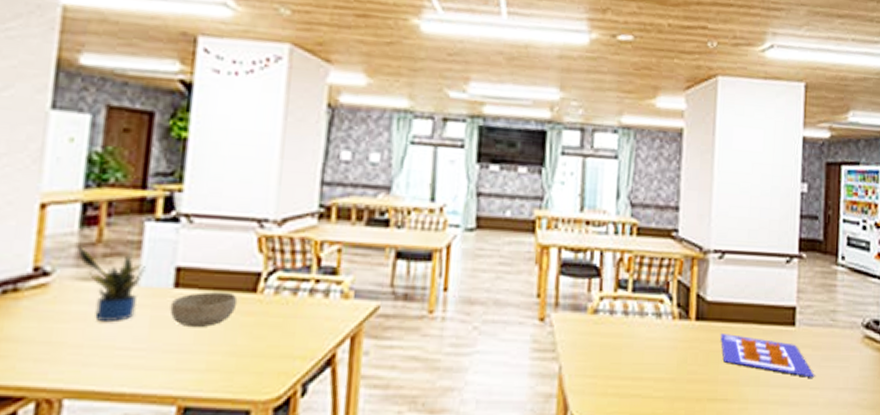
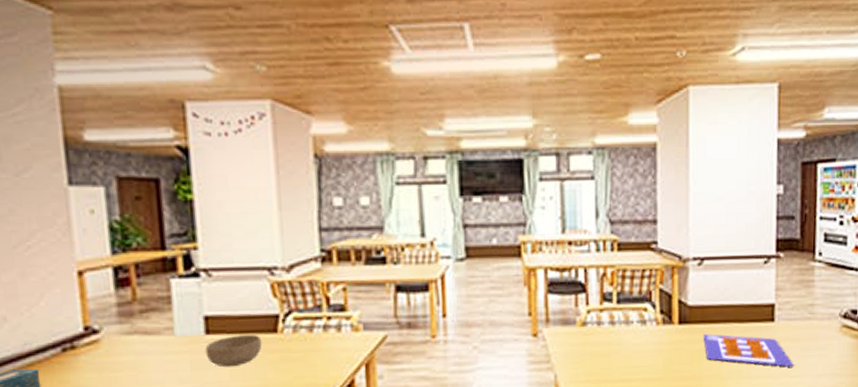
potted plant: present [77,246,146,323] -> none [116,305,178,369]

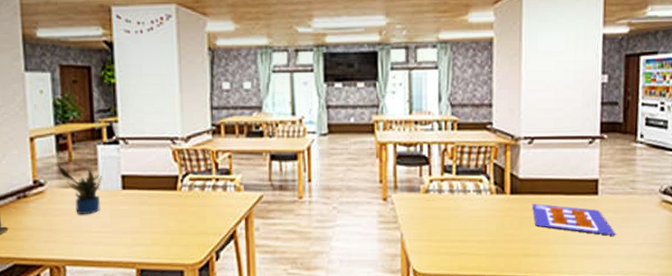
potted plant: none [116,305,178,369] -> present [57,165,102,215]
bowl: present [205,334,263,368] -> none [122,190,165,217]

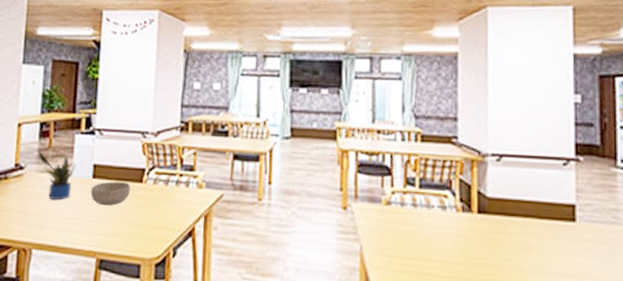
bowl: none [122,190,165,217] -> present [90,181,131,206]
poster: present [532,204,617,236] -> none [502,226,599,270]

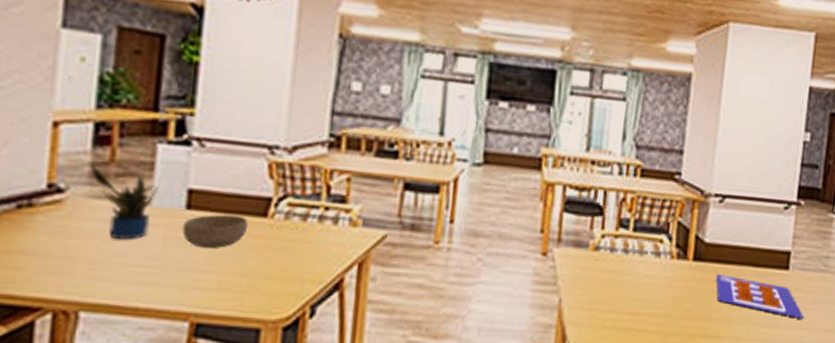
poster: none [502,226,599,270] -> present [716,274,805,319]

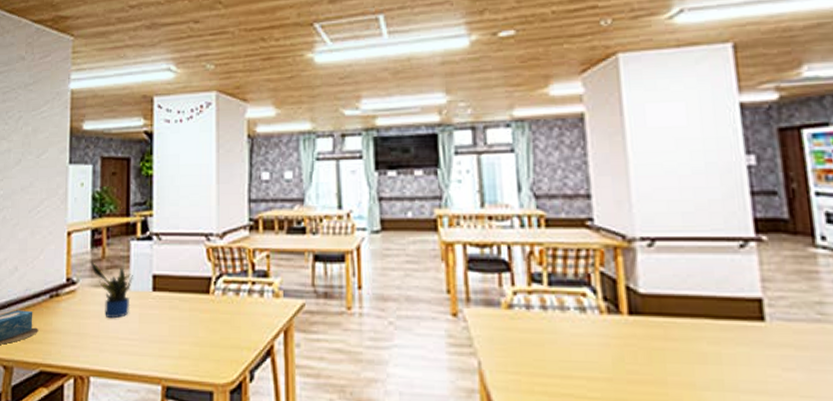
bowl: present [182,214,249,249] -> none [151,293,197,323]
poster: present [716,274,805,319] -> none [664,330,805,384]

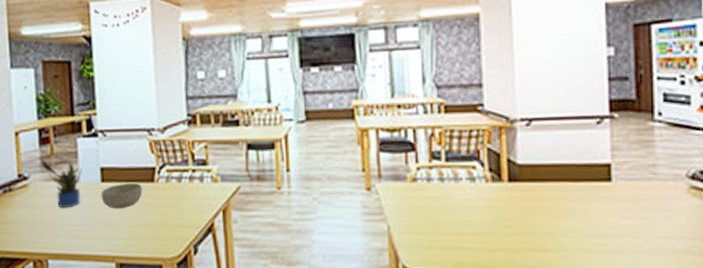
bowl: none [151,293,197,323] -> present [101,182,143,209]

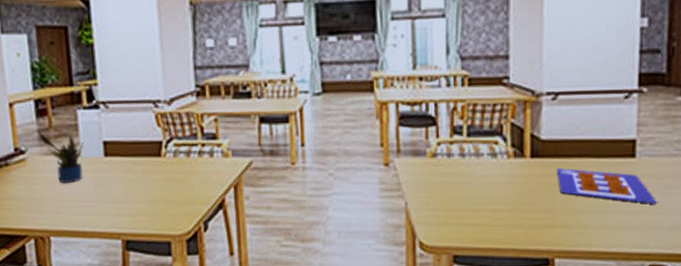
bowl: present [101,182,143,209] -> none [104,157,149,185]
poster: none [535,192,637,228] -> present [557,168,658,204]

